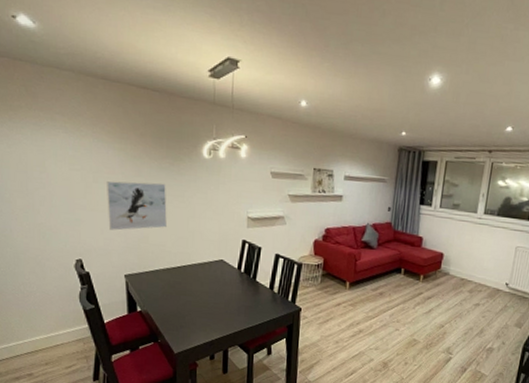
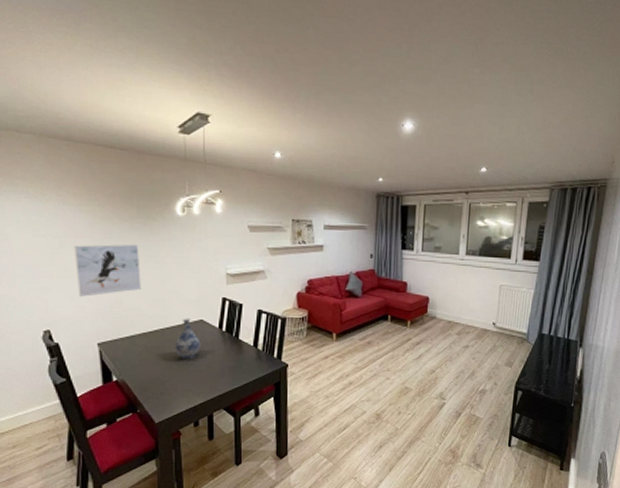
vase: none [195,257,220,297] -> present [174,318,201,360]

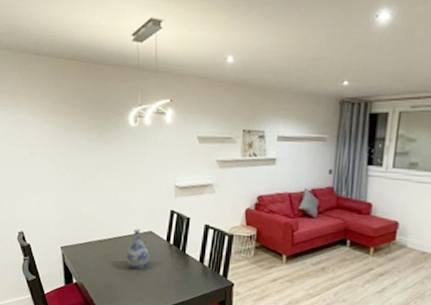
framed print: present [75,244,141,297] -> none [42,154,97,203]

